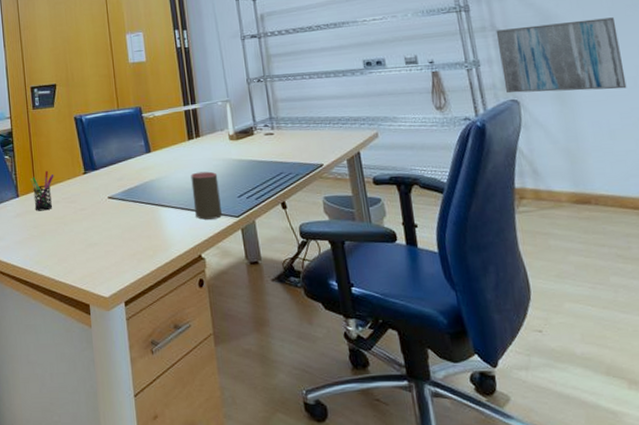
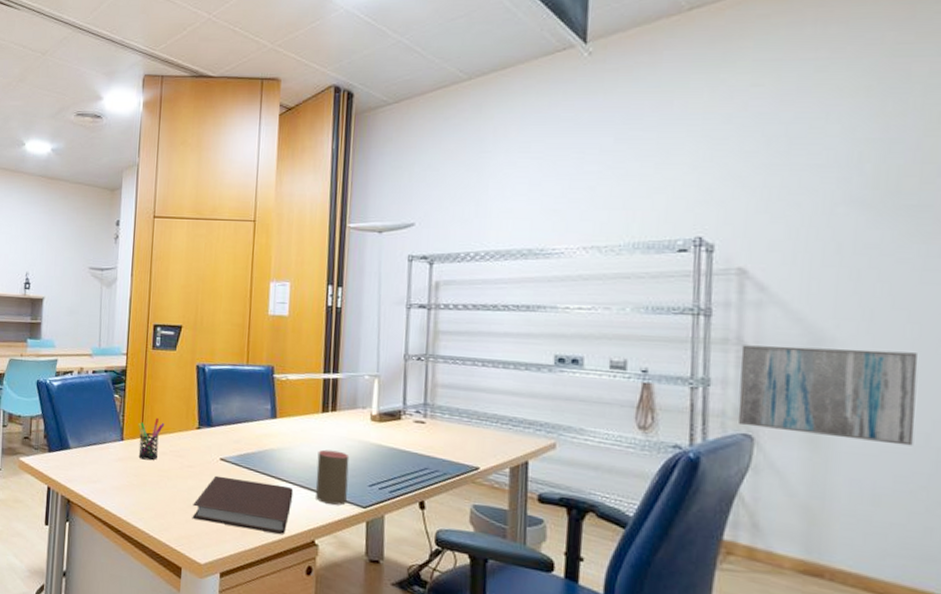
notebook: none [90,210,177,257] -> present [192,475,294,534]

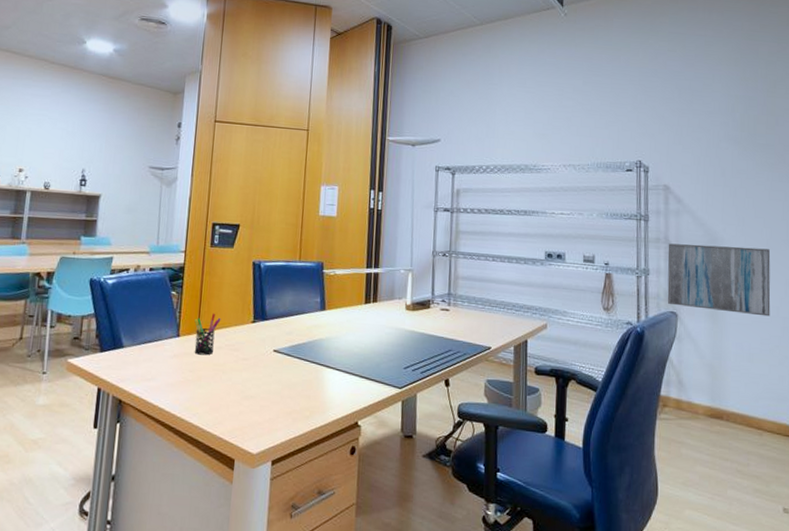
notebook: present [192,475,294,534] -> none [246,366,340,418]
cup: present [315,449,350,505] -> none [359,337,388,388]

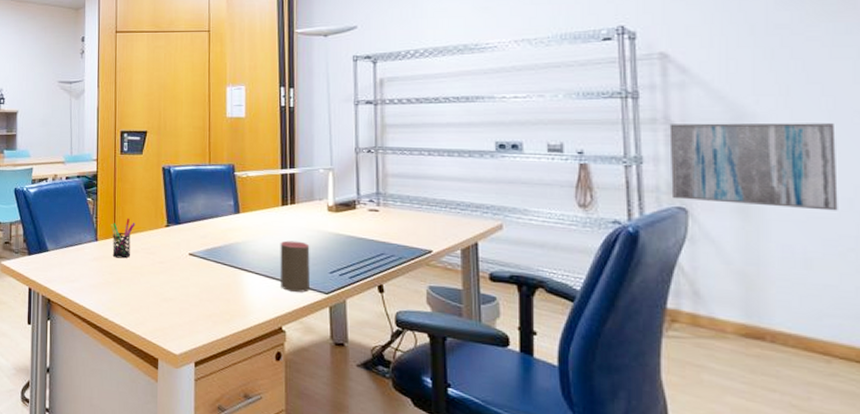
cup: none [359,337,388,388] -> present [280,240,310,293]

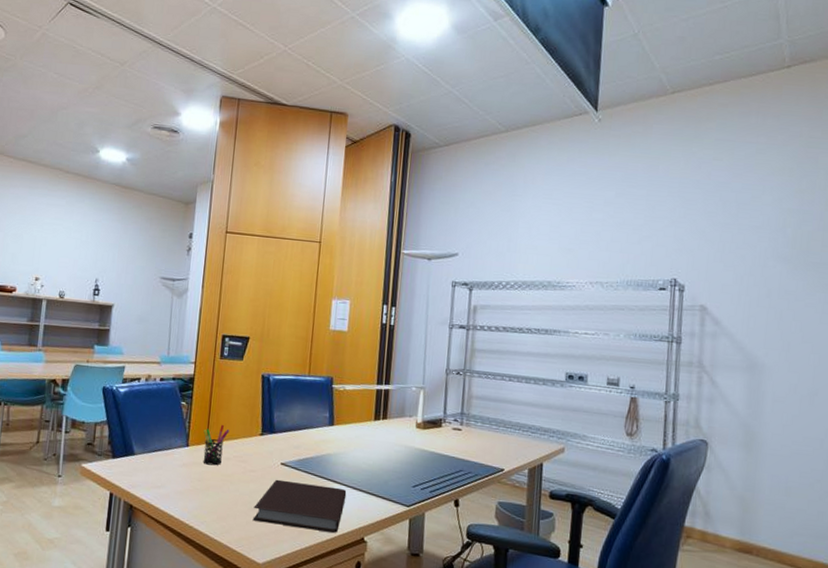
notebook: none [165,270,259,323] -> present [252,479,347,533]
cup: present [280,240,310,293] -> none [366,454,397,505]
wall art: present [669,122,838,211] -> none [697,367,817,449]

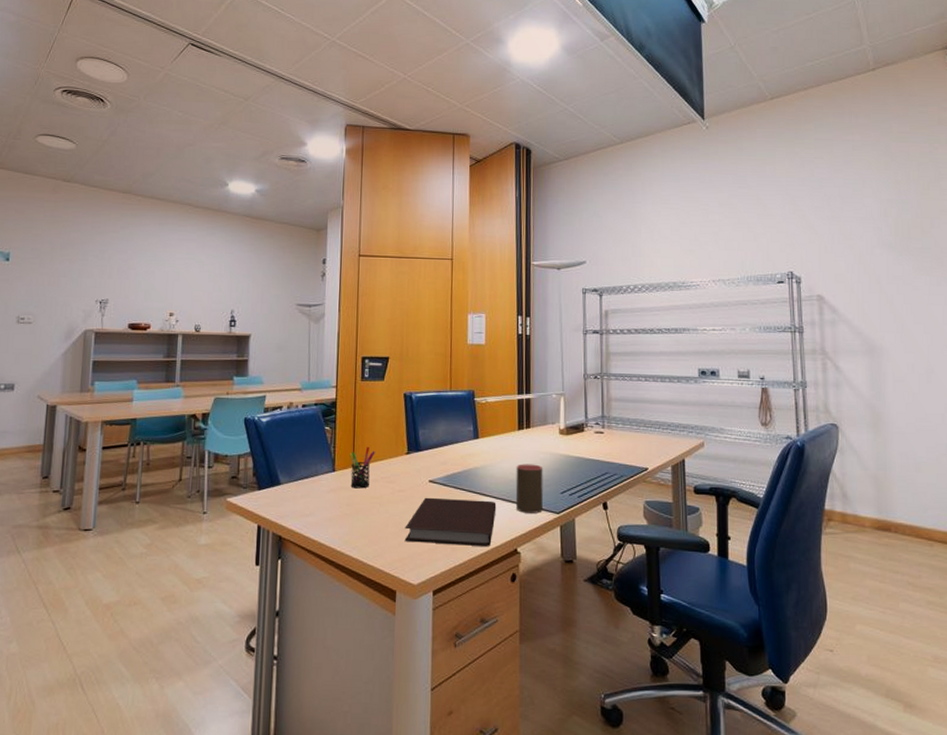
cup: none [366,454,397,505] -> present [515,464,543,513]

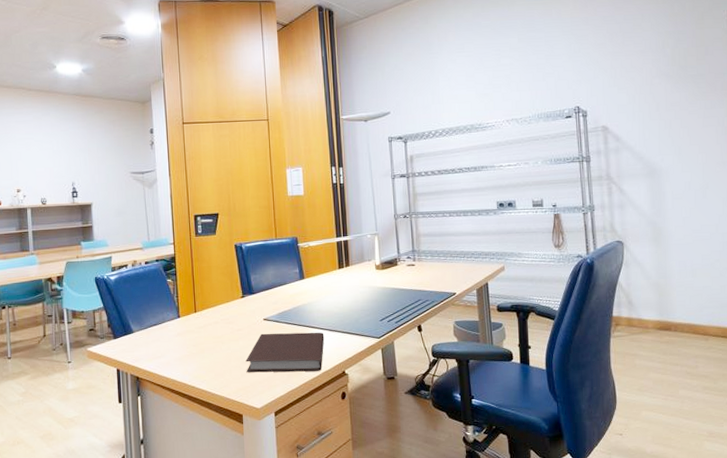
pen holder: present [349,446,375,489] -> none [191,293,214,331]
cup: present [515,464,543,513] -> none [339,297,365,340]

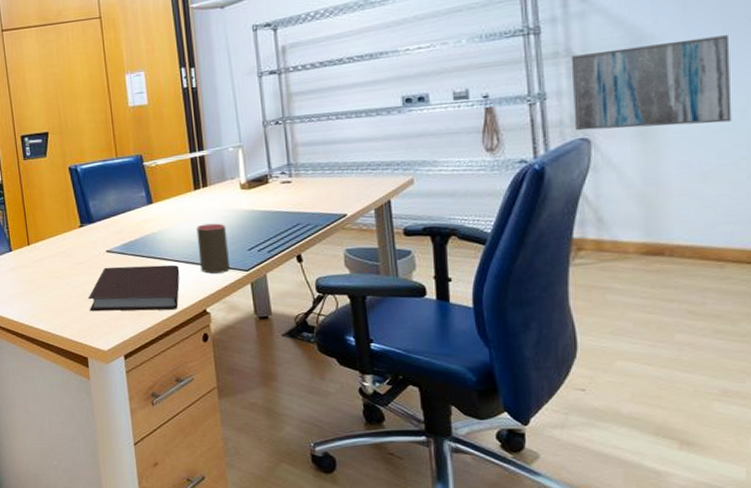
cup: none [339,297,365,340] -> present [196,223,230,274]
wall art: none [610,173,710,235] -> present [571,35,732,131]

